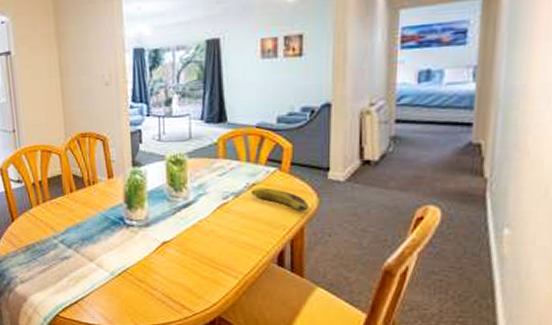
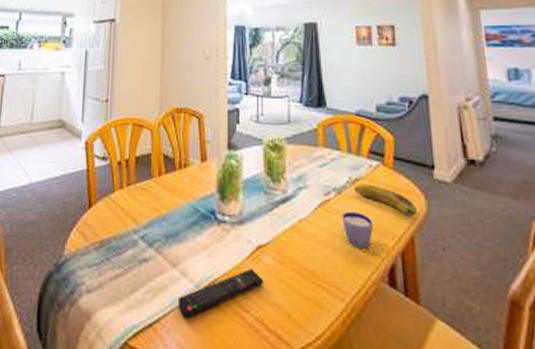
remote control: none [97,259,169,296] -> present [178,269,264,317]
cup: none [239,211,266,240] -> present [342,212,373,249]

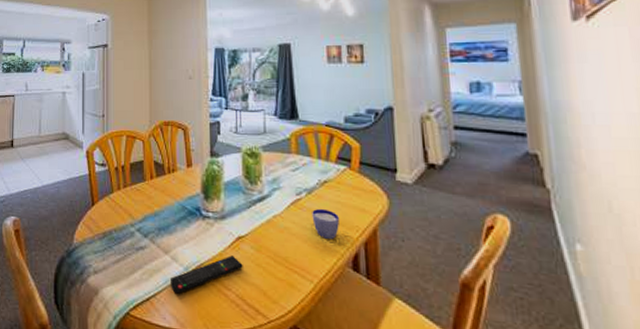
fruit: present [353,184,418,217] -> none [322,185,381,213]

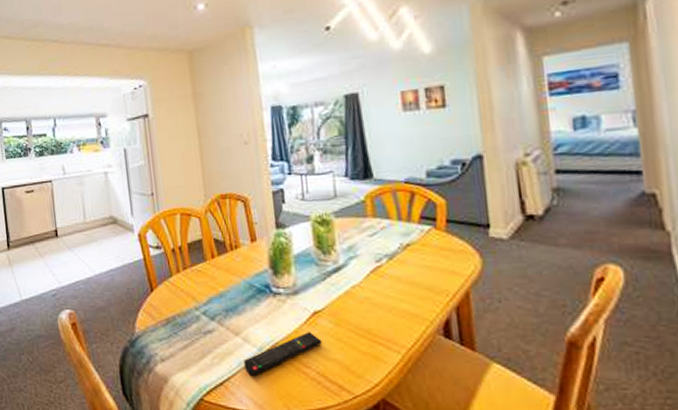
cup: present [312,209,339,240] -> none [395,275,427,308]

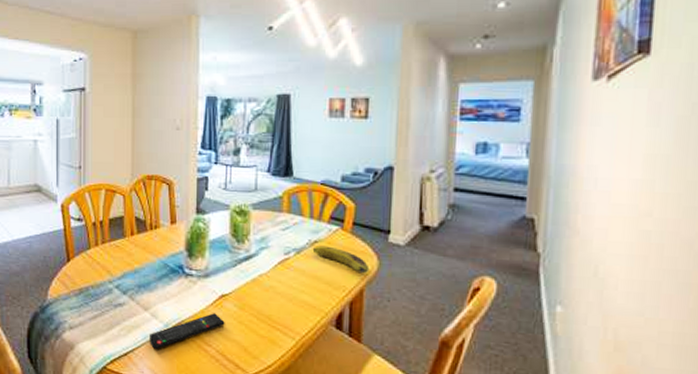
fruit: none [405,248,473,275] -> present [312,245,370,274]

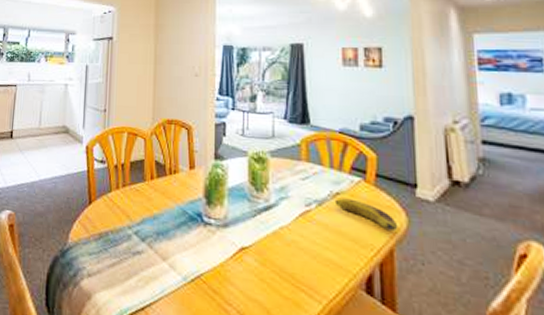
remote control: present [150,313,225,349] -> none [167,267,246,305]

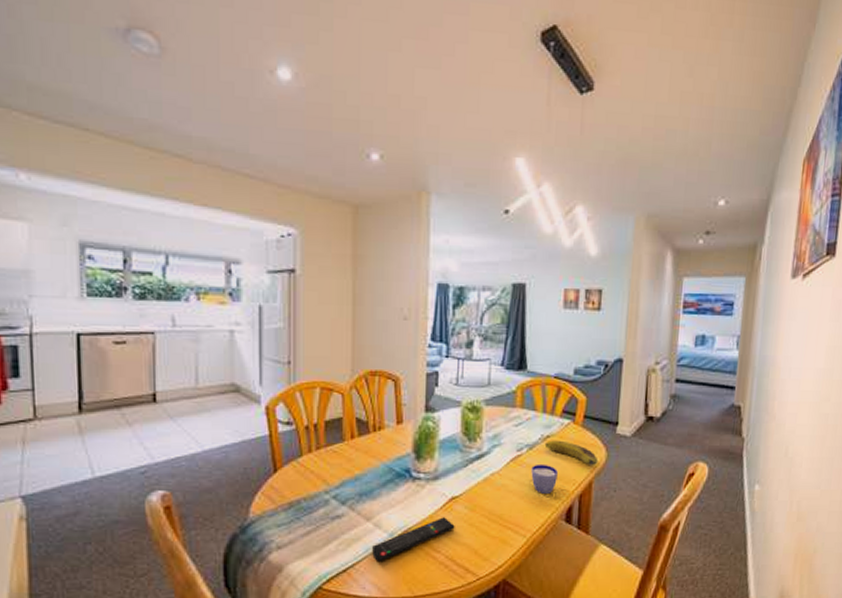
remote control: none [167,267,246,305] -> present [372,517,455,561]
cup: none [322,223,352,258] -> present [531,465,558,495]

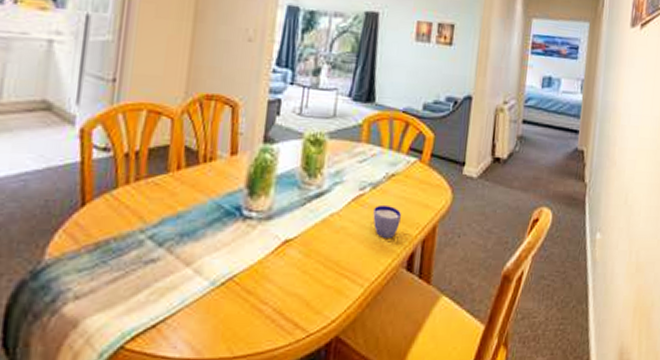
remote control: present [372,517,455,561] -> none [189,263,287,315]
fruit: present [544,440,599,466] -> none [389,179,444,209]

